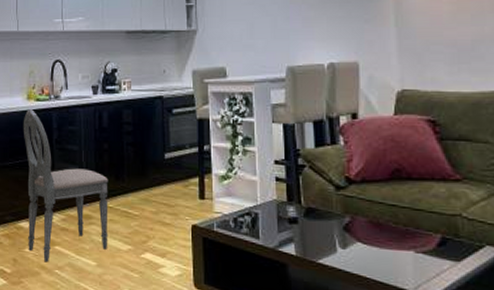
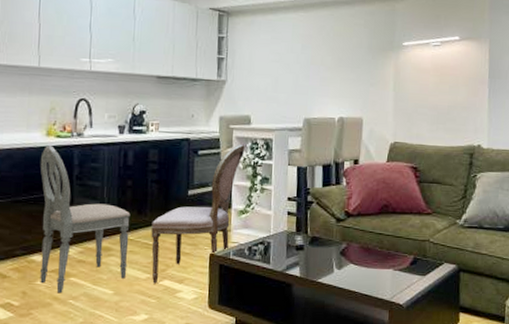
dining chair: none [130,101,222,257] -> present [151,145,245,284]

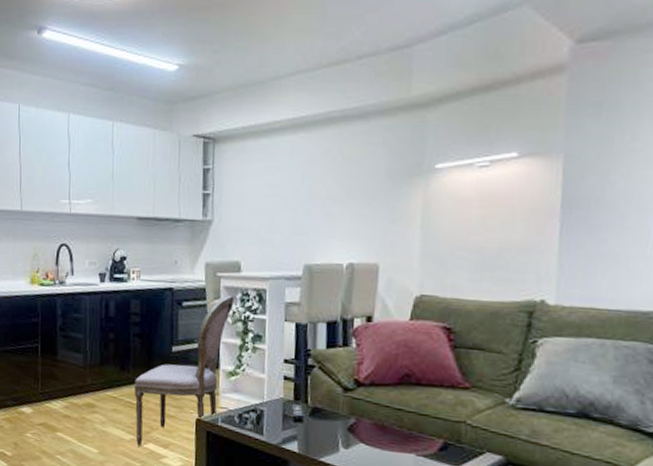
dining chair: present [40,144,131,294] -> none [25,293,113,448]

